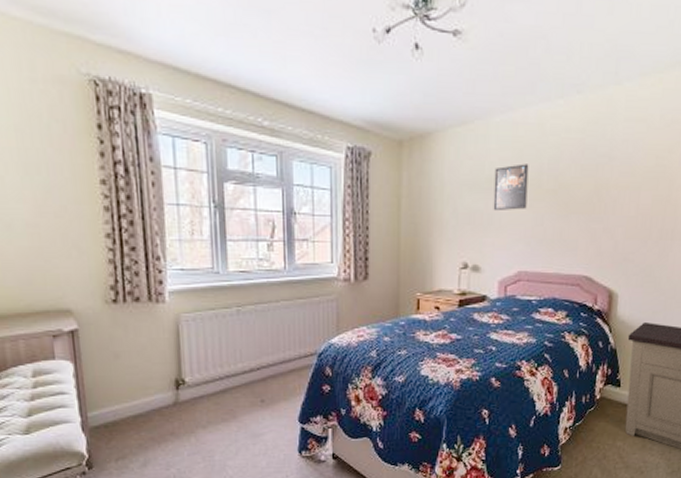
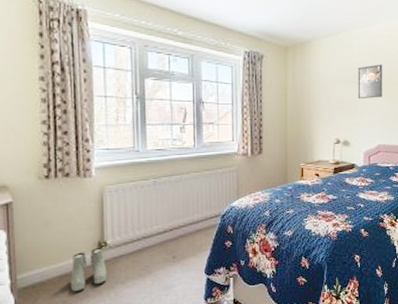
boots: none [146,385,187,435] -> present [70,247,108,292]

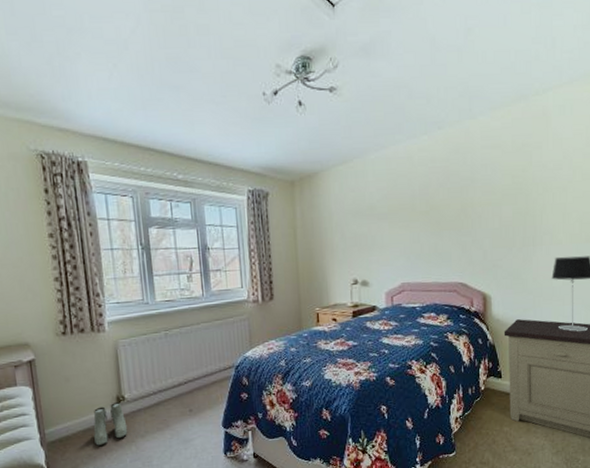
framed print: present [358,64,383,99] -> none [374,191,404,232]

